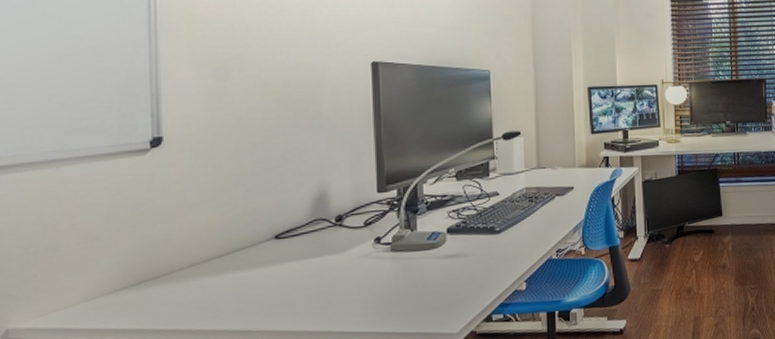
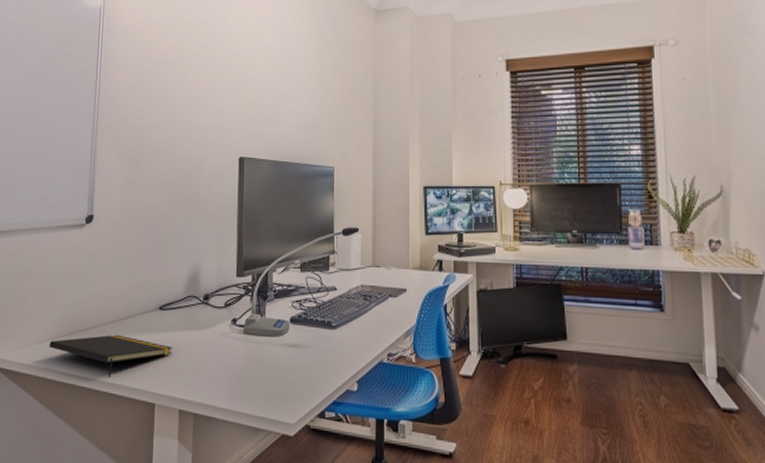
notepad: none [106,273,298,326] -> present [49,334,173,378]

